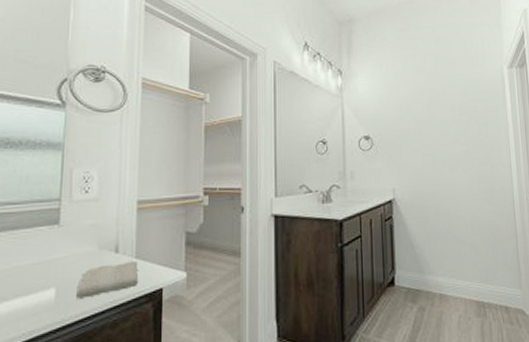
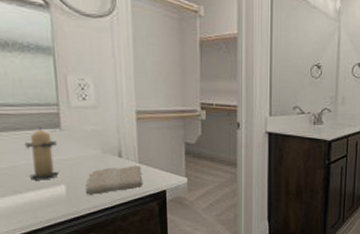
candle: none [18,223,53,285] -> present [24,126,59,180]

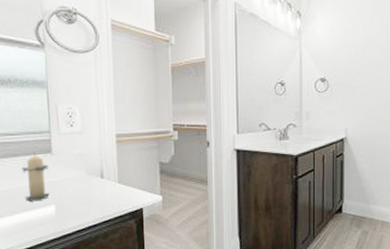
washcloth: present [86,165,144,195] -> none [72,185,123,214]

